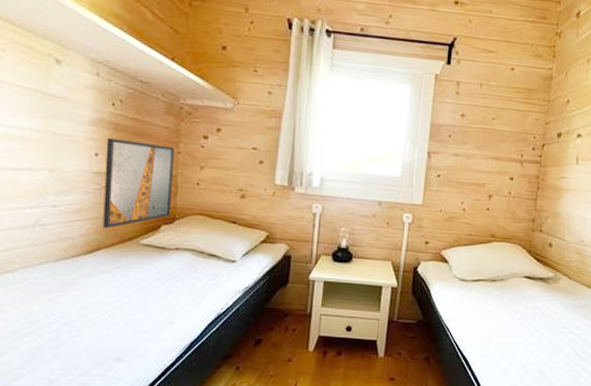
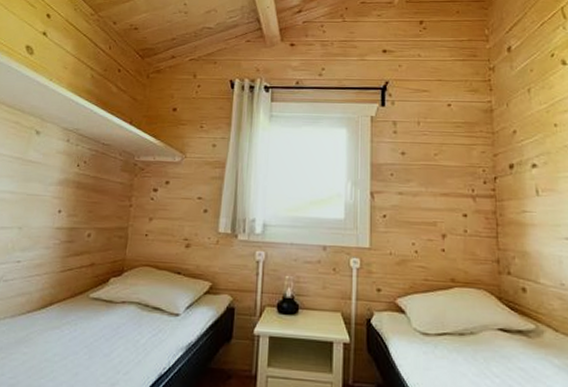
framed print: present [103,137,174,229] -> none [58,195,127,283]

